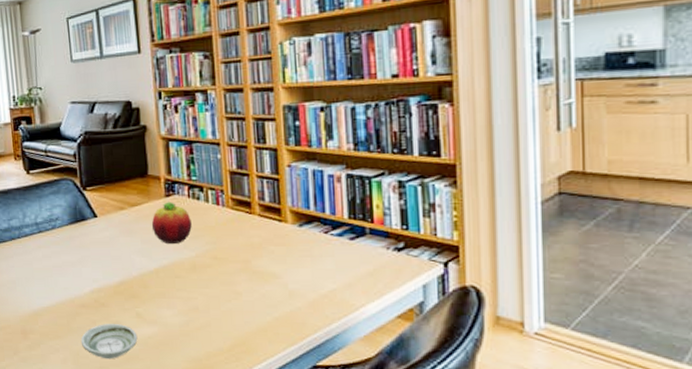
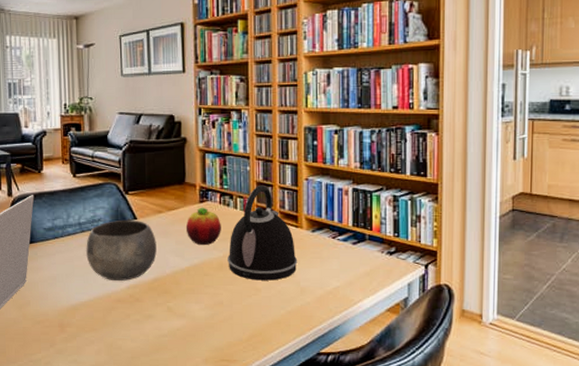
bowl: none [44,218,121,284] -> present [86,219,157,281]
saucer: present [80,324,138,360] -> none [115,317,167,350]
kettle: none [201,174,284,283] -> present [228,184,298,281]

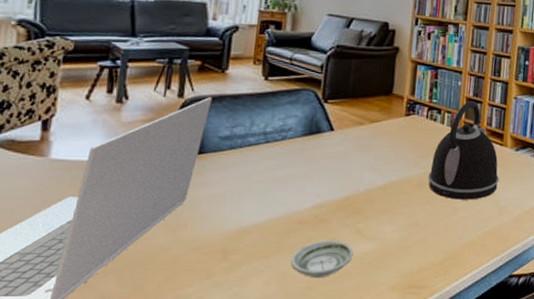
bowl: present [86,219,157,281] -> none [268,130,353,199]
saucer: none [115,317,167,350] -> present [290,241,354,279]
fruit: present [185,207,221,245] -> none [387,120,426,161]

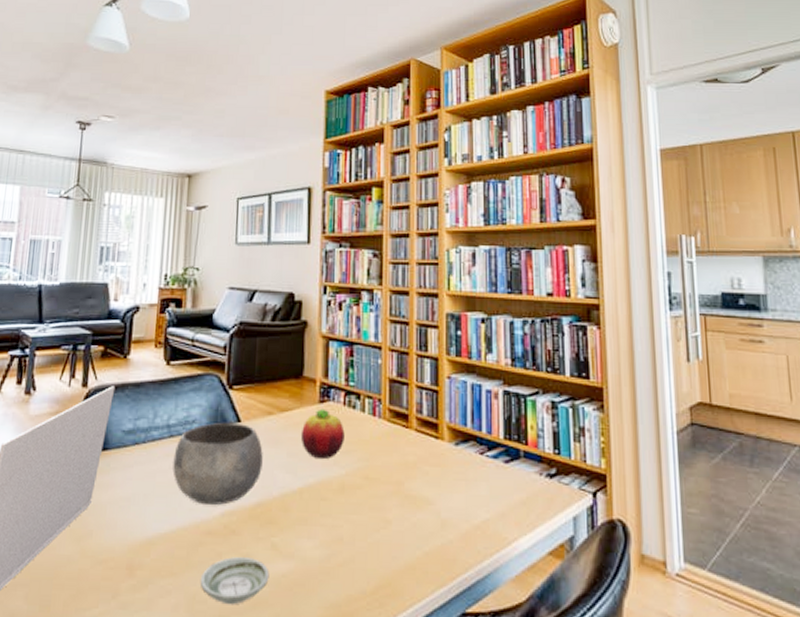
bowl: none [268,130,353,199] -> present [172,422,263,505]
fruit: none [387,120,426,161] -> present [300,408,345,458]
kettle: present [428,100,499,200] -> none [351,382,438,509]

